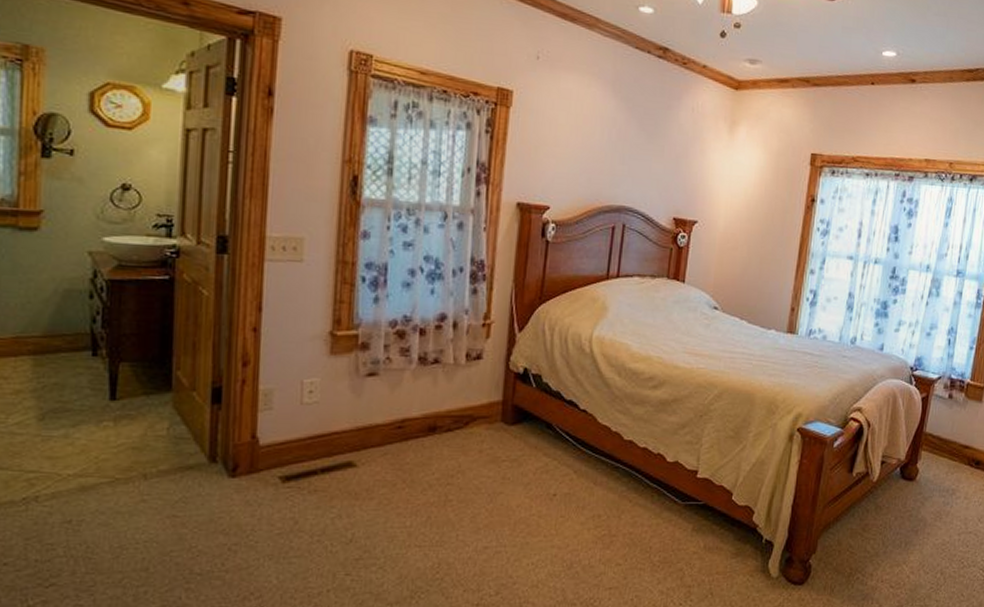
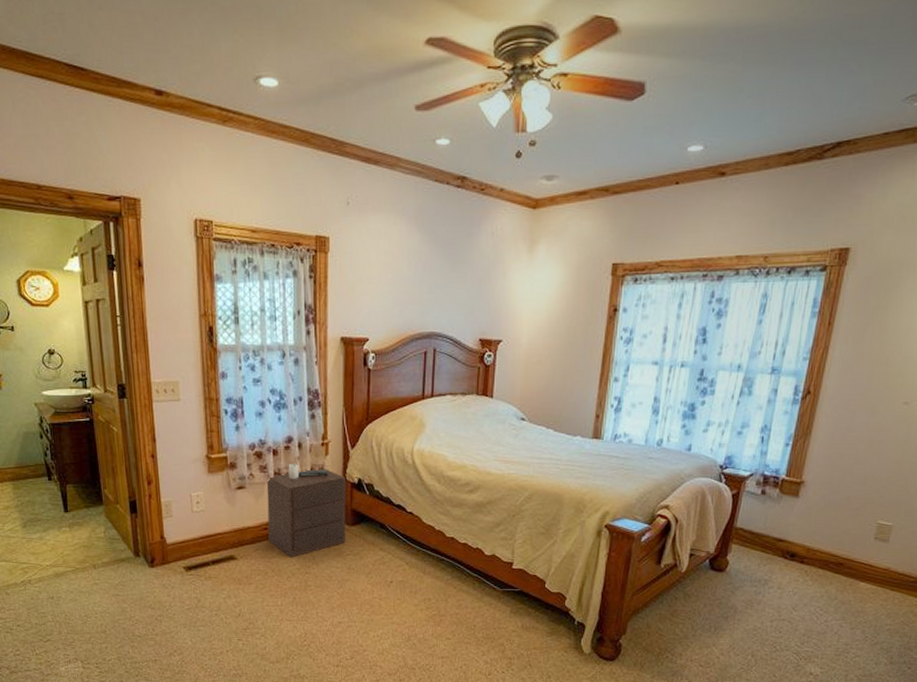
nightstand: none [402,347,510,465] -> present [266,464,347,558]

